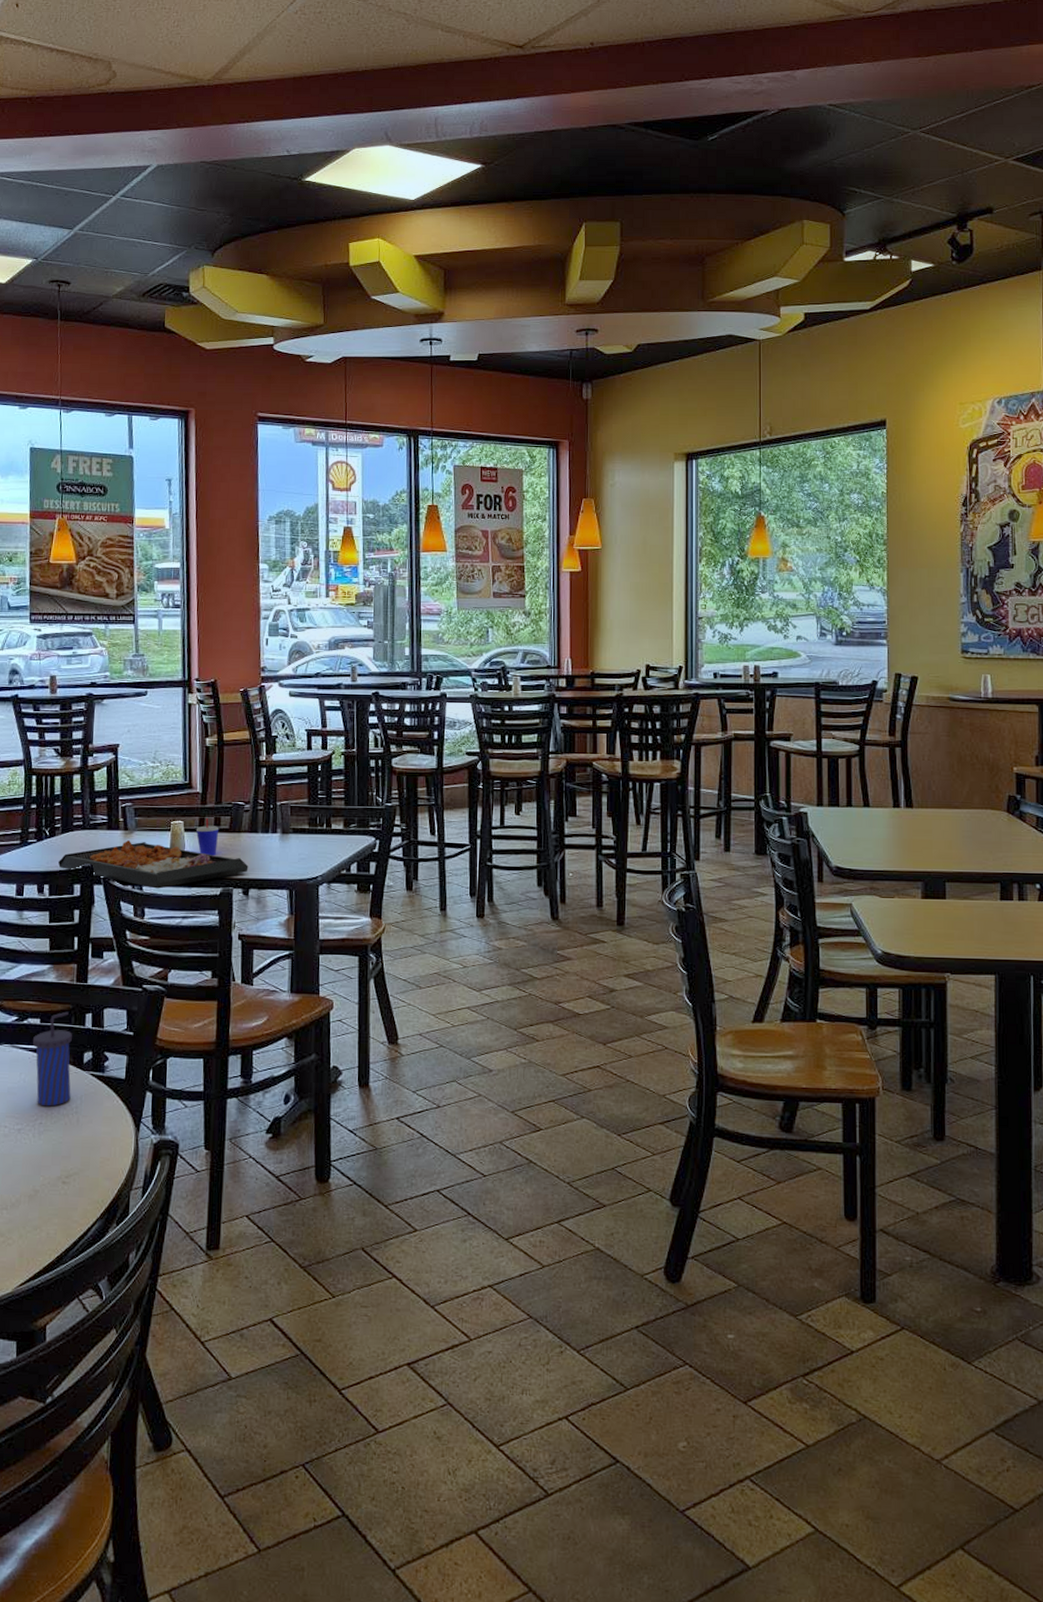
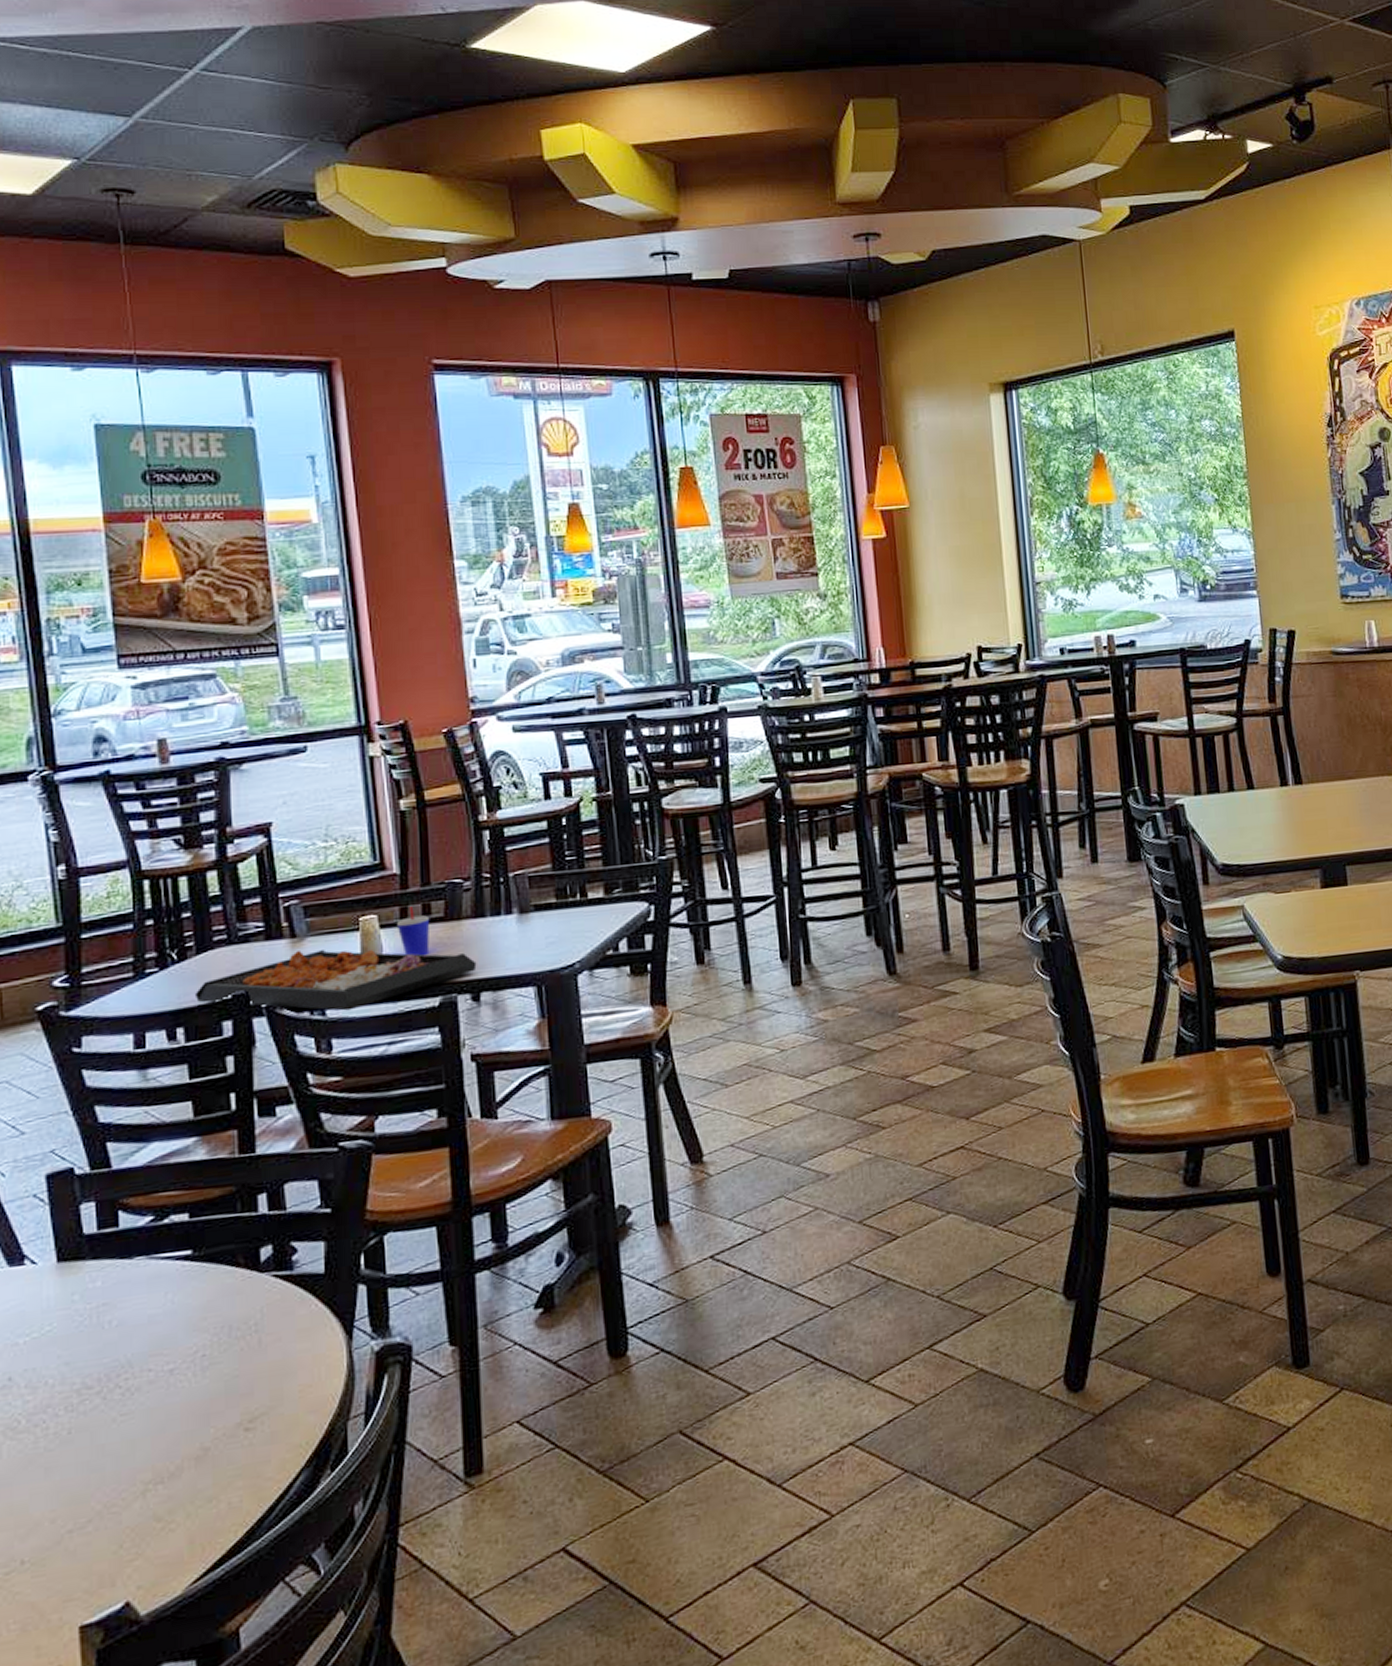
beverage cup: present [32,1011,72,1107] -> none [179,1196,246,1332]

